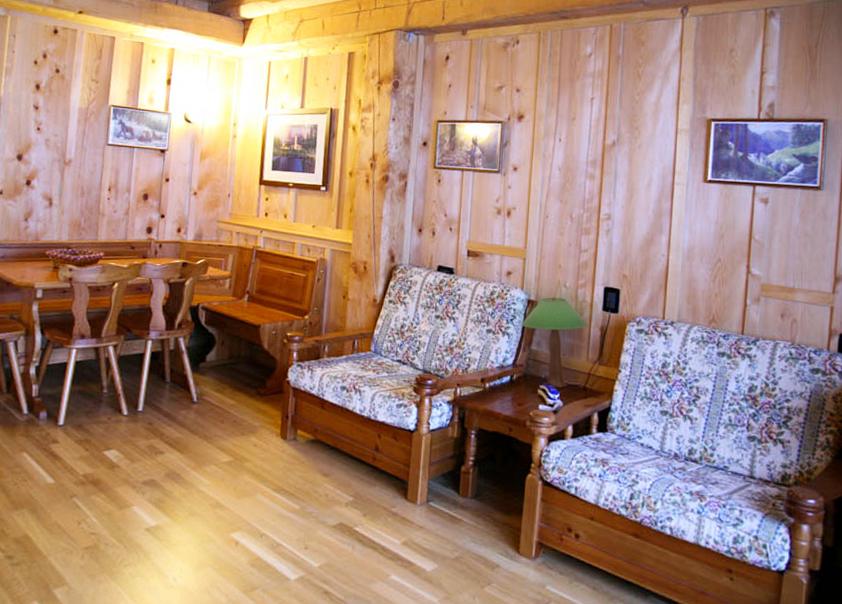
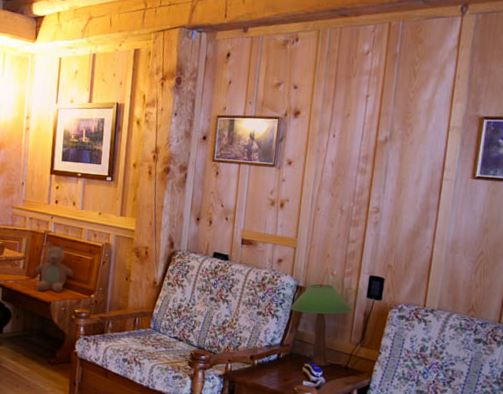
teddy bear: none [243,258,285,314] -> present [35,241,74,293]

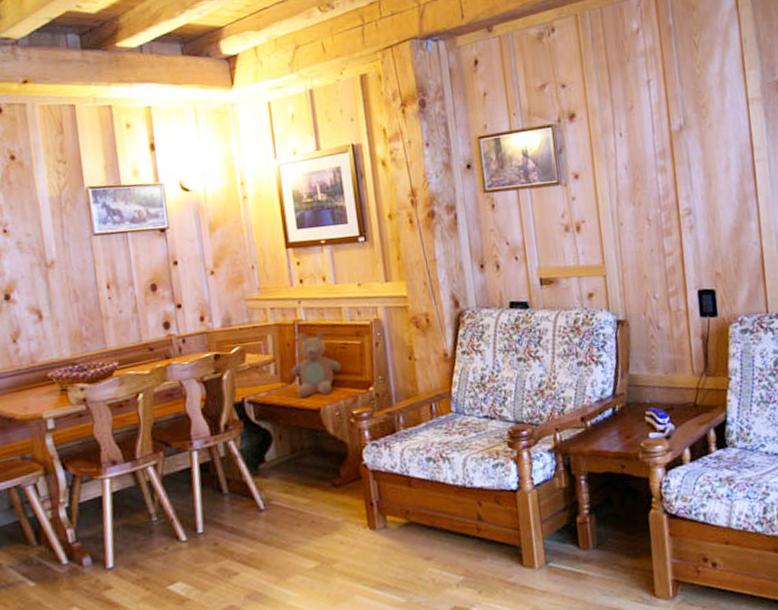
table lamp: present [289,283,353,368] -> none [613,311,688,413]

